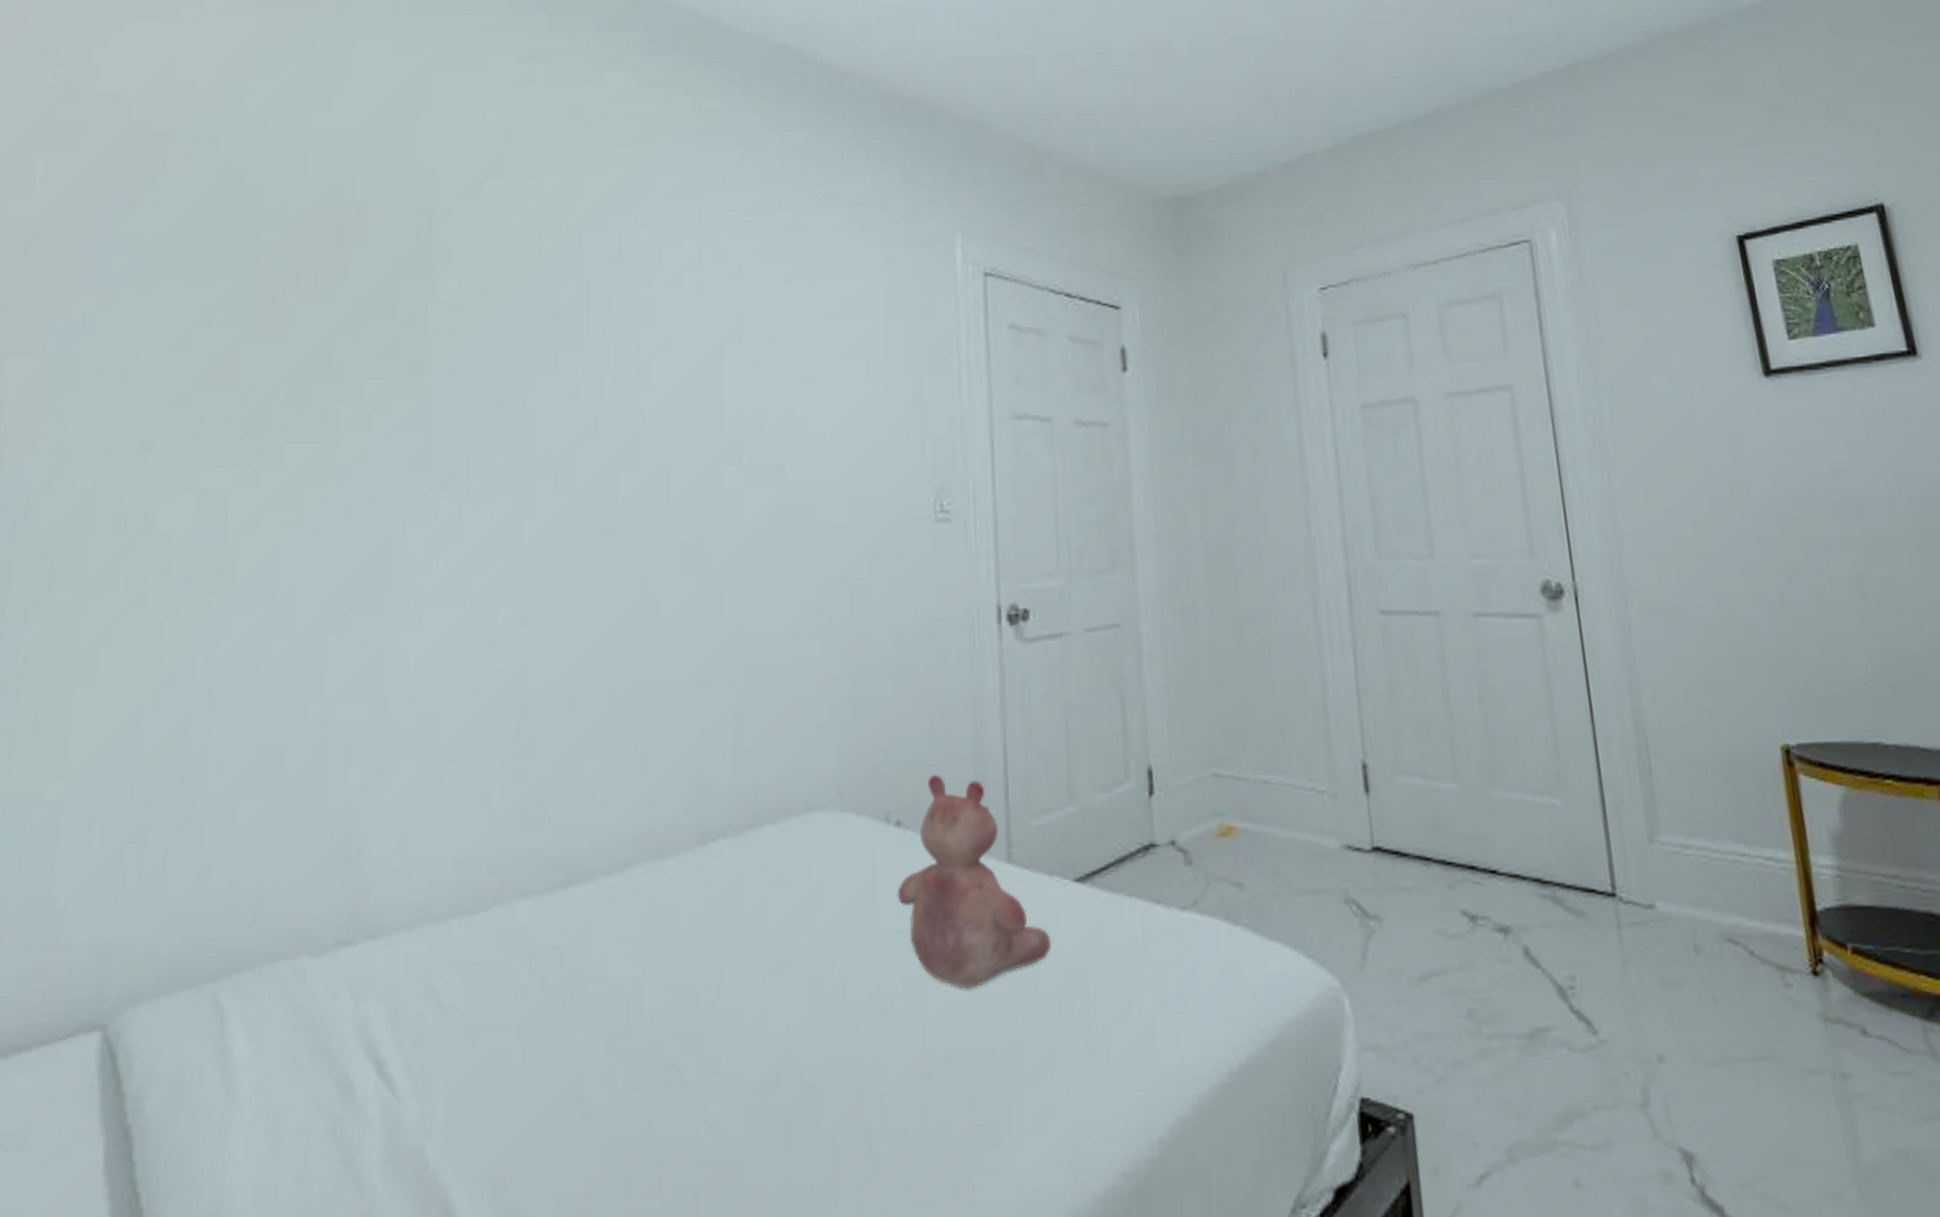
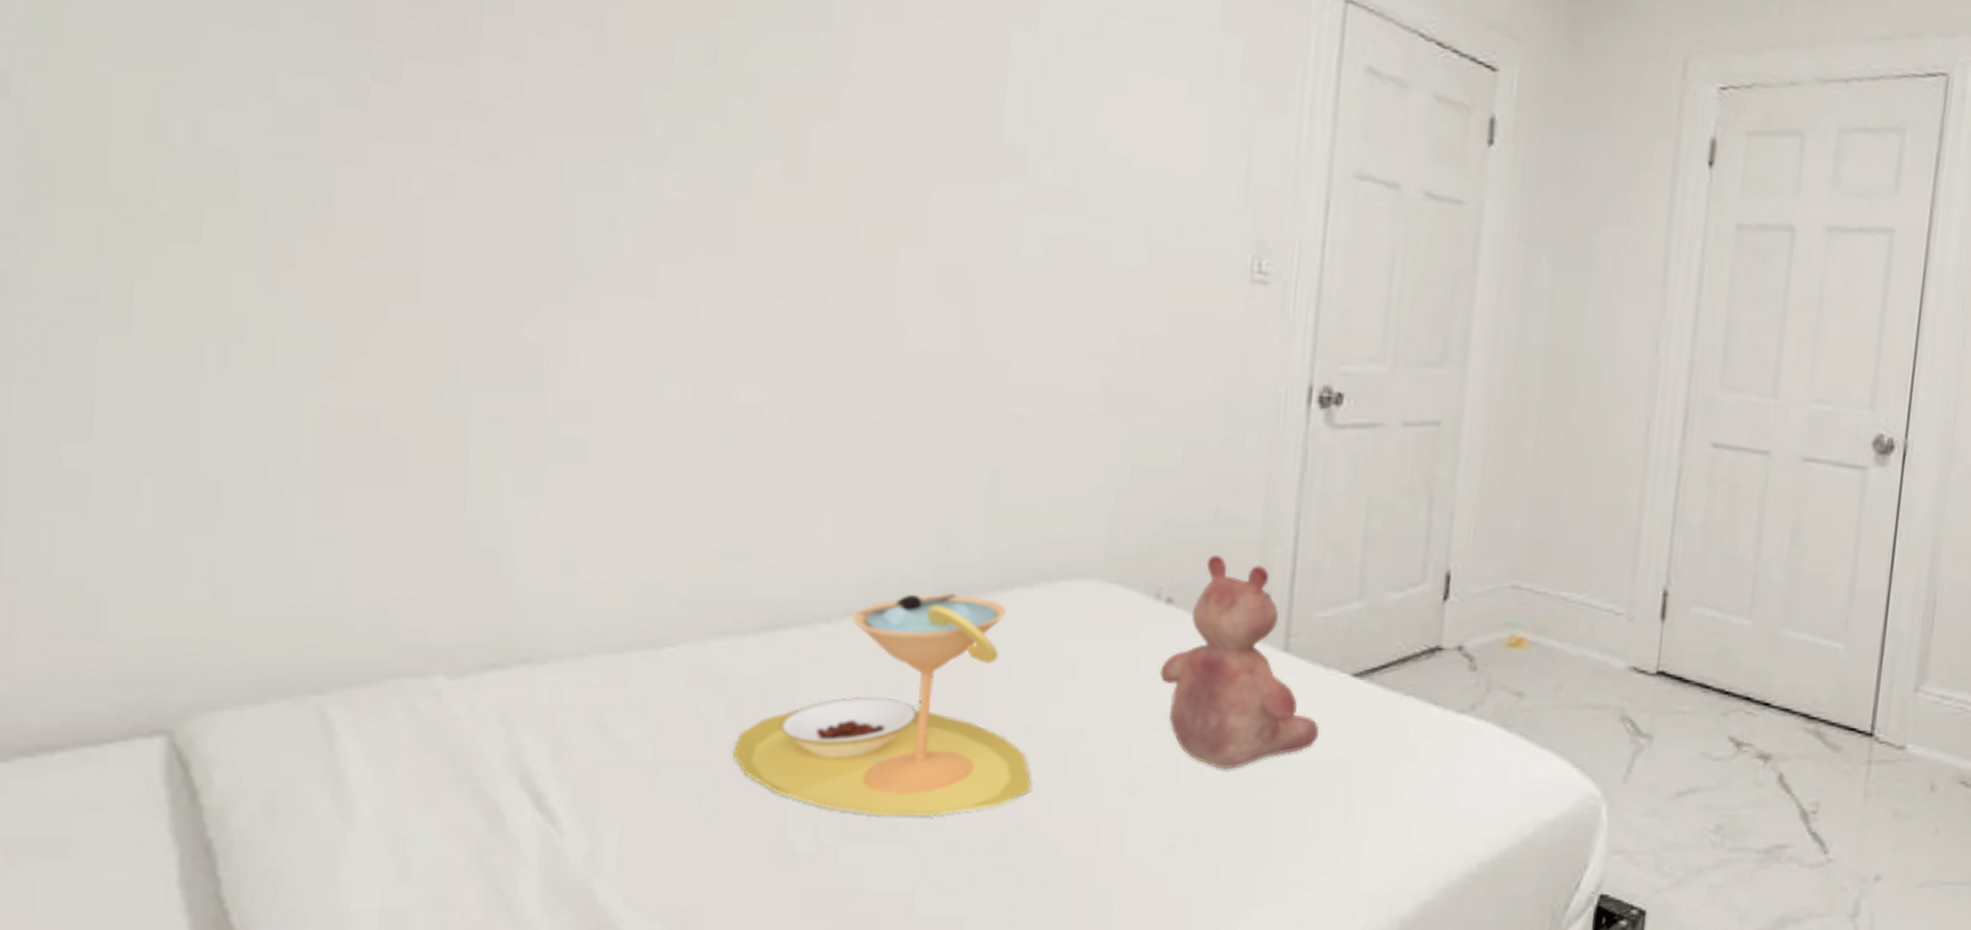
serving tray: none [537,836,794,1062] -> present [733,592,1032,817]

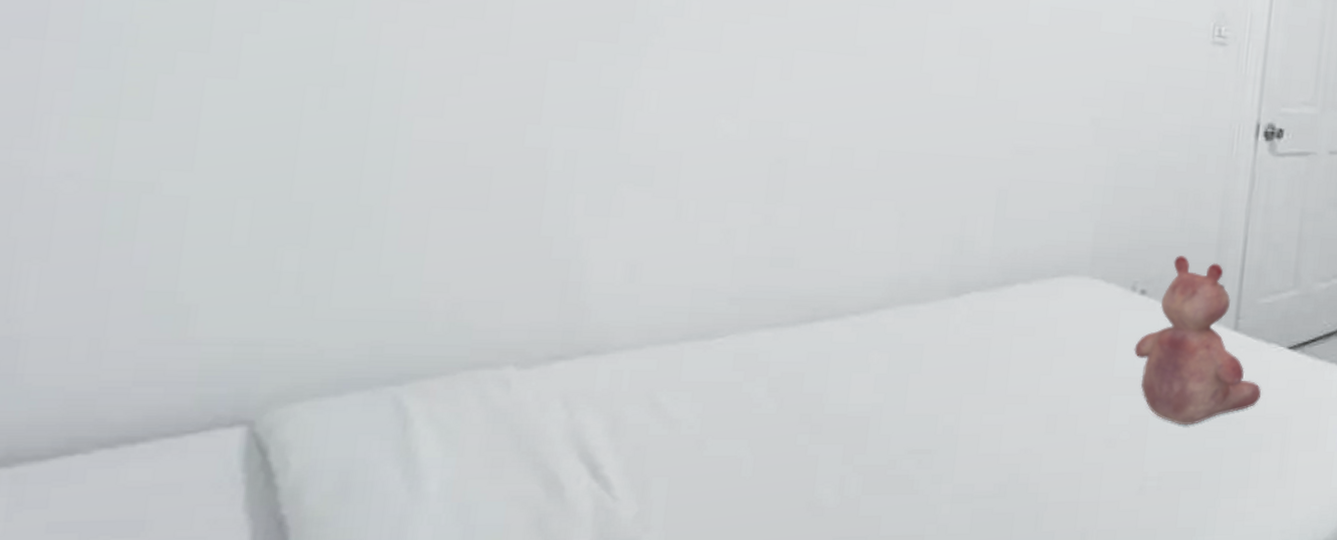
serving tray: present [733,592,1032,817] -> none [771,289,1027,473]

